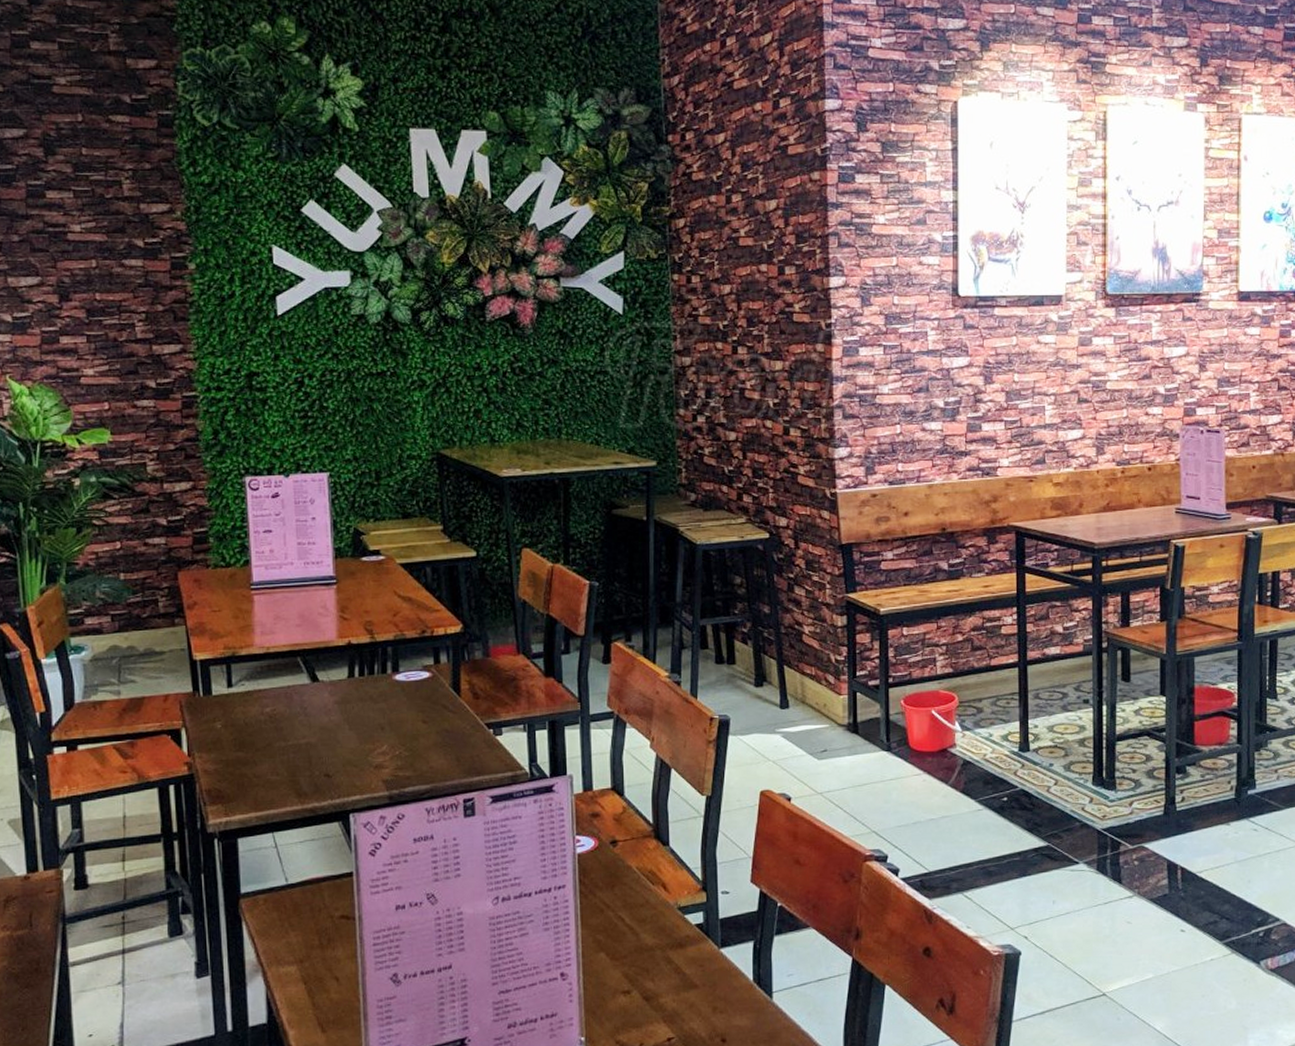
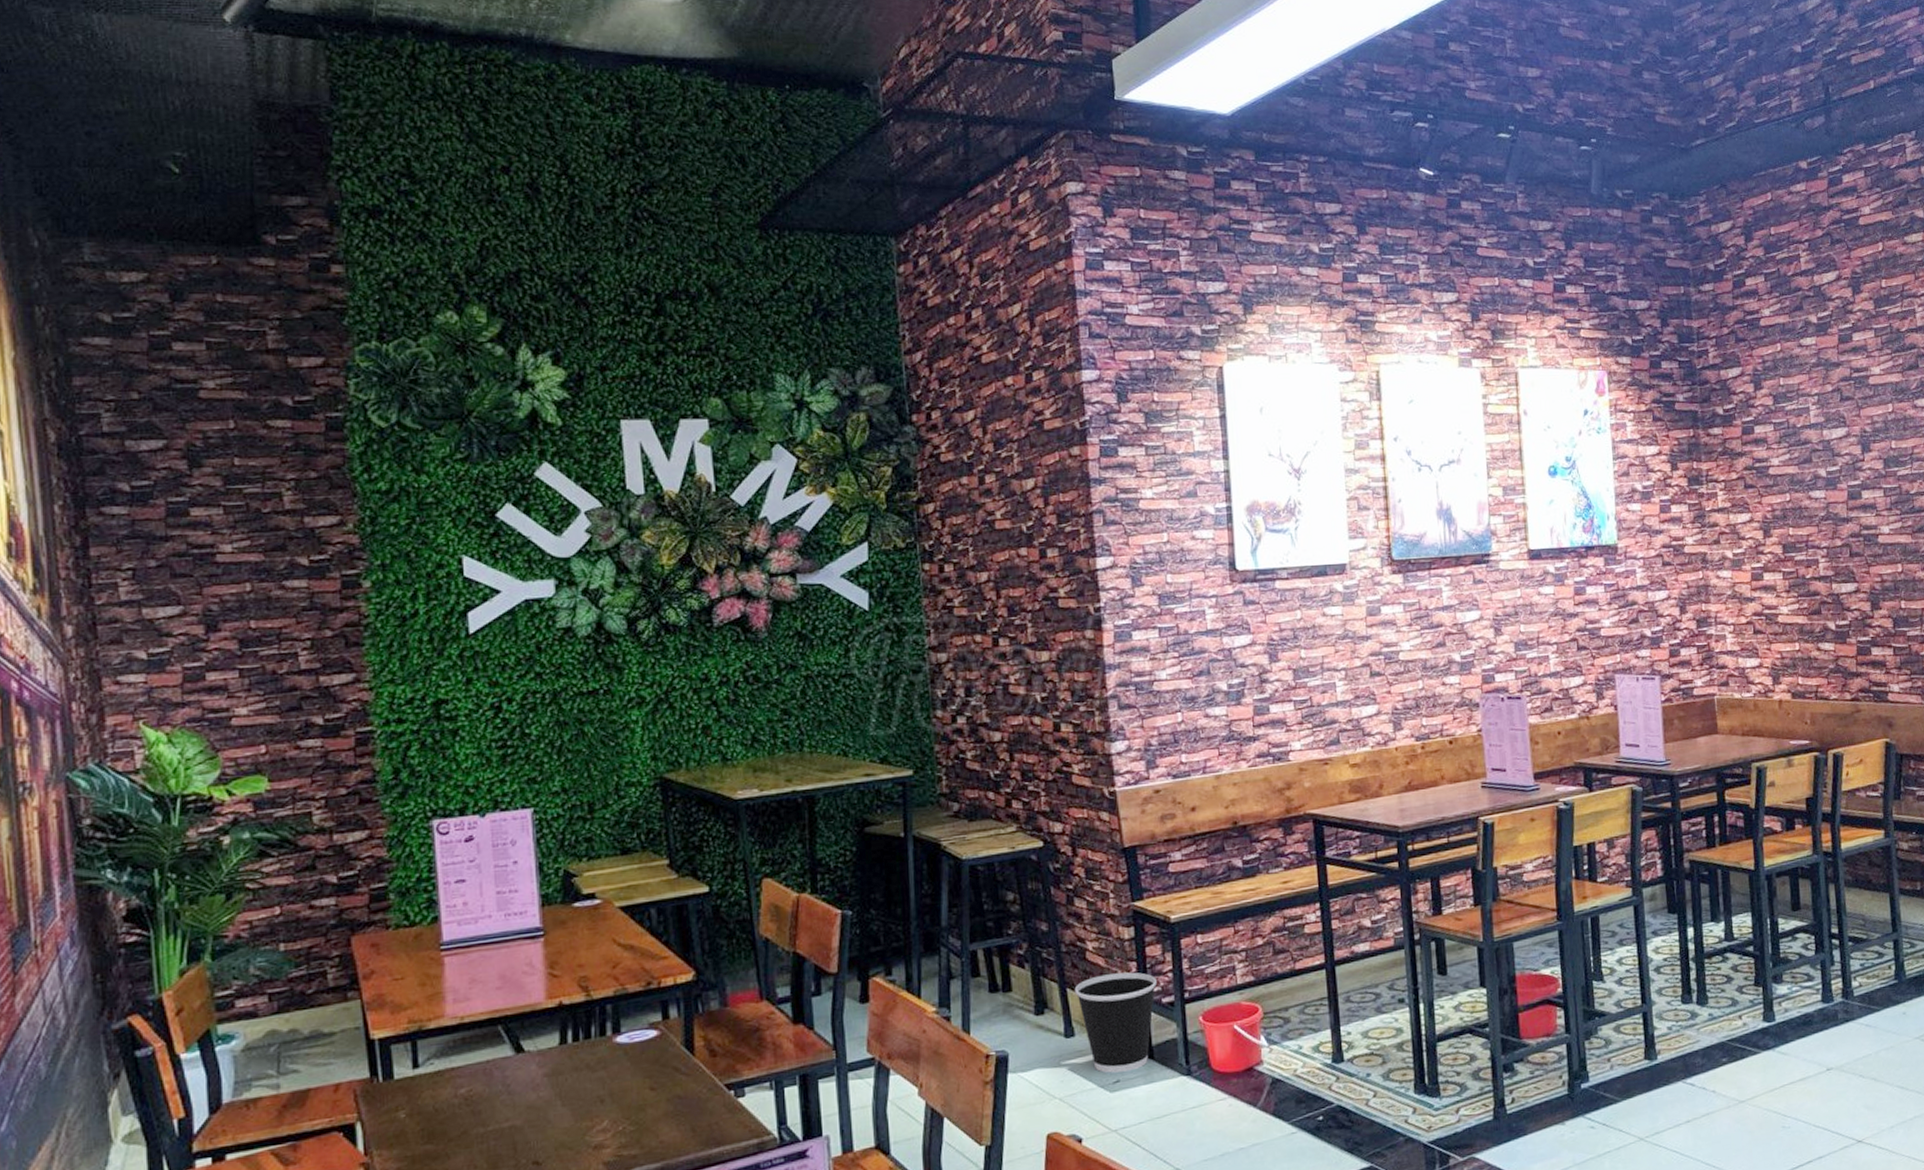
wastebasket: none [791,656,864,743] -> present [1074,972,1157,1073]

